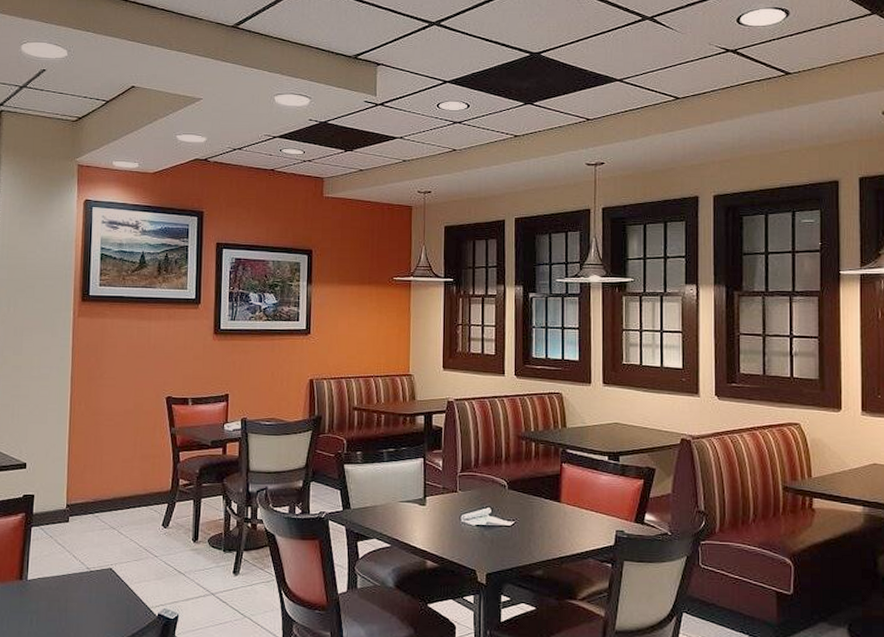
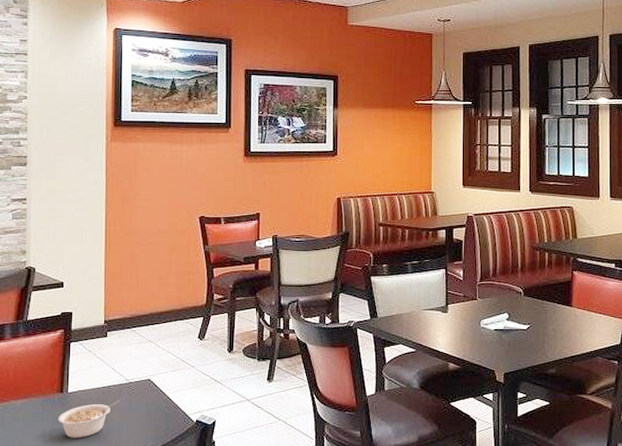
legume: none [17,589,80,629] -> present [58,400,120,438]

